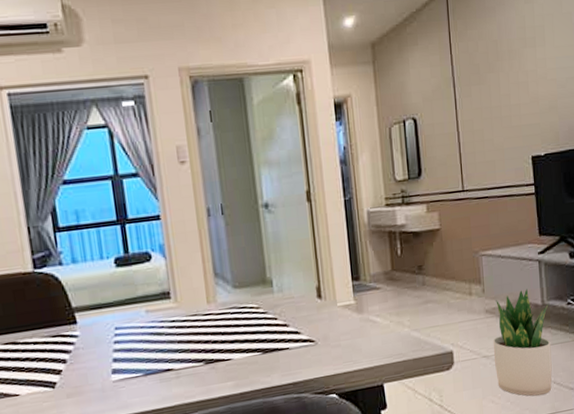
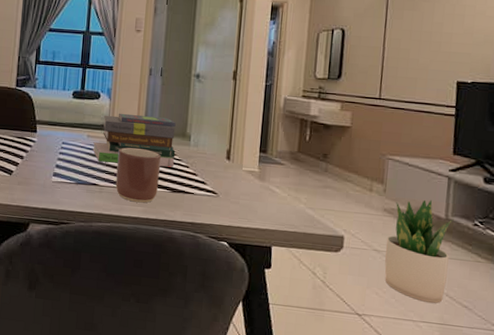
books: none [155,265,259,340] -> present [93,113,176,168]
mug: none [189,309,247,379] -> present [115,147,162,203]

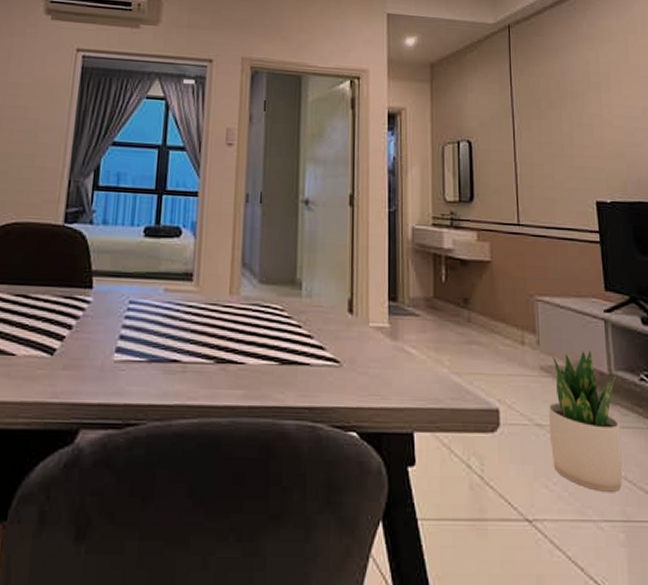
books: present [93,113,176,168] -> none [172,255,284,329]
mug: present [115,147,162,203] -> none [204,303,265,384]

